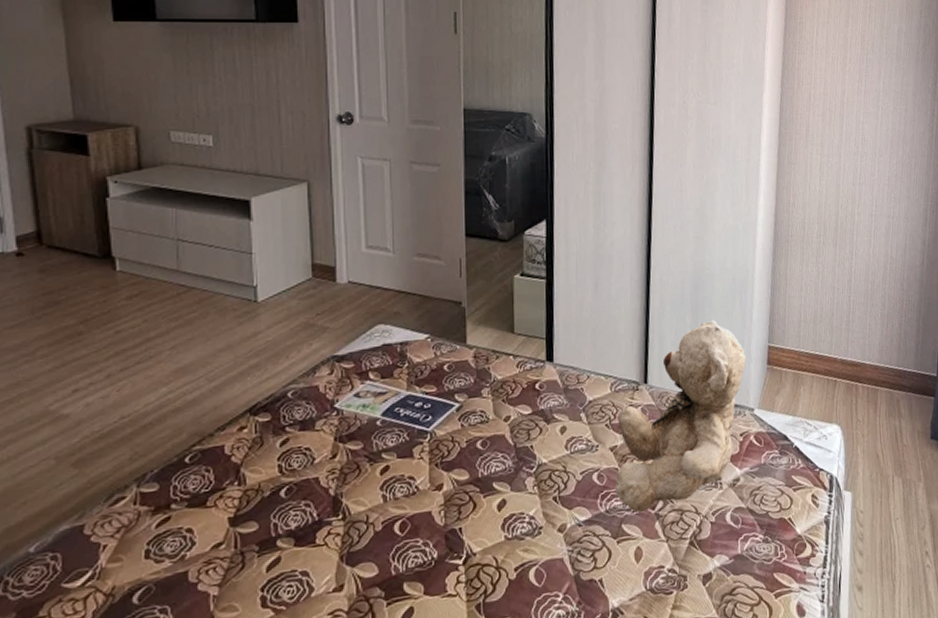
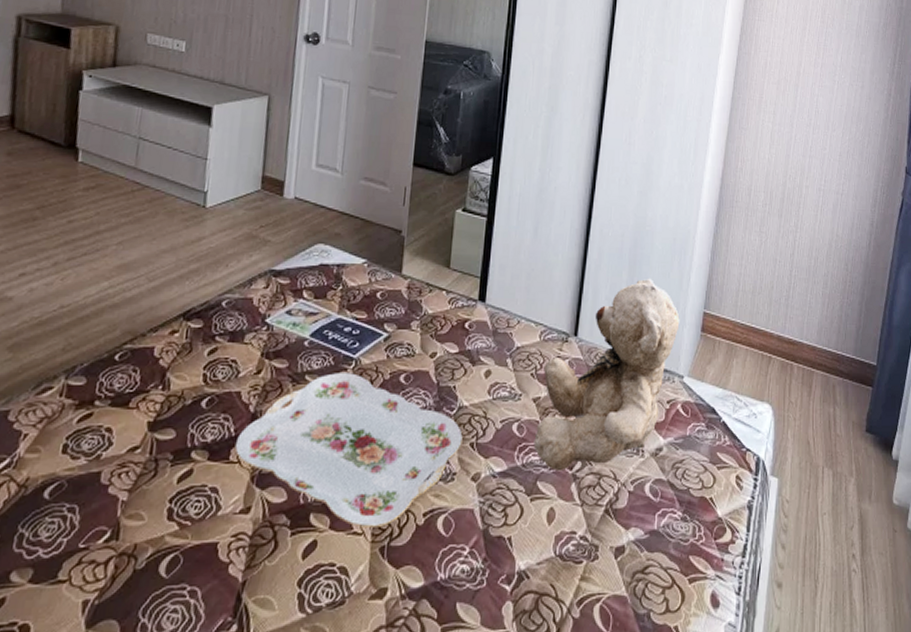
serving tray: none [319,445,545,589] -> present [234,373,463,528]

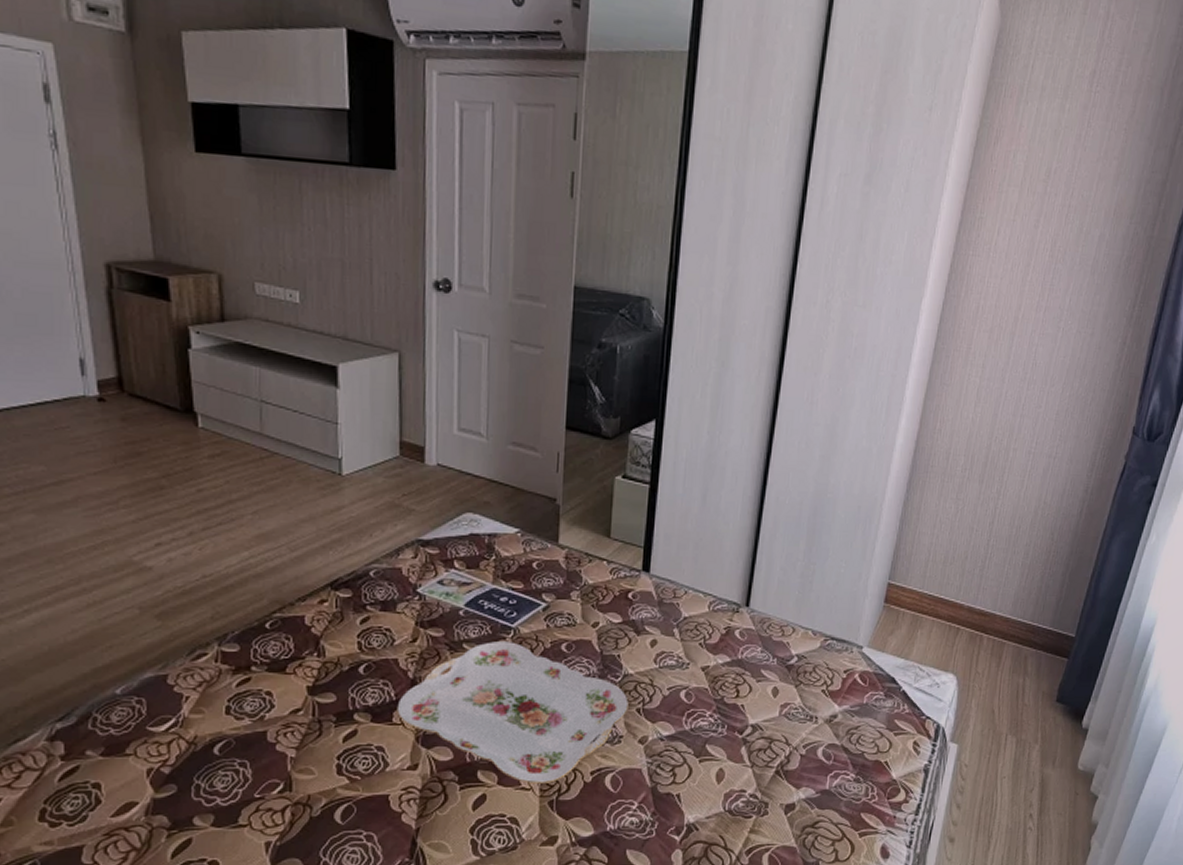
teddy bear: present [533,278,680,472] -> none [702,547,862,736]

